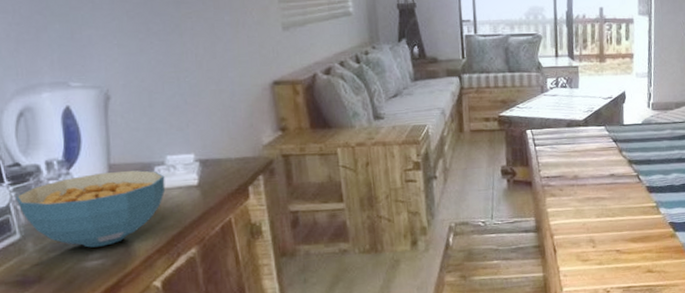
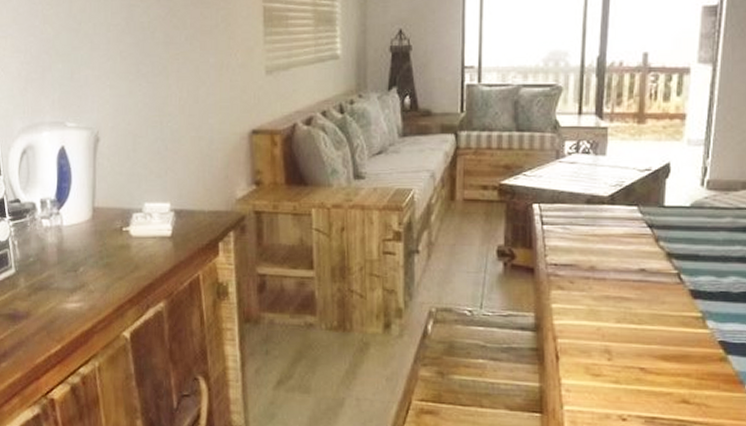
cereal bowl: present [15,170,166,248] -> none [14,215,141,290]

